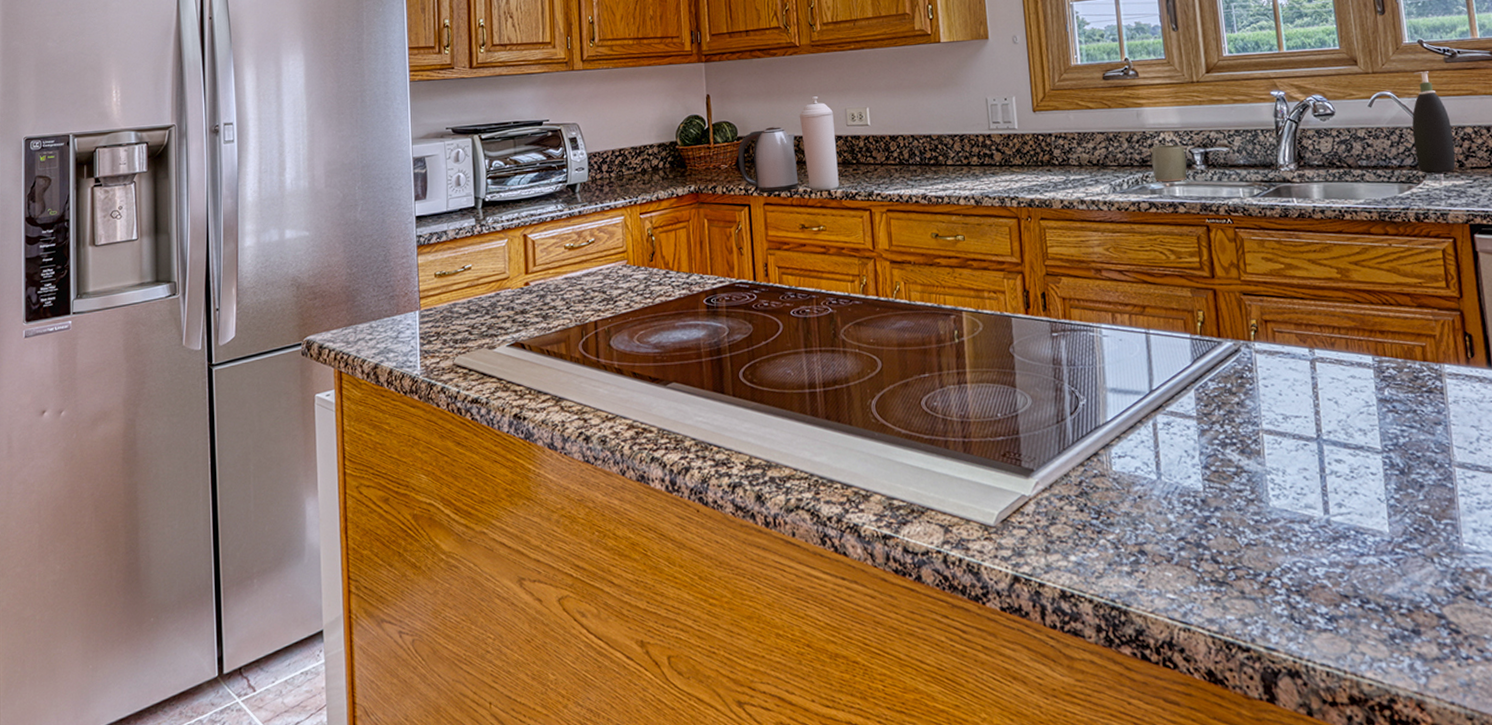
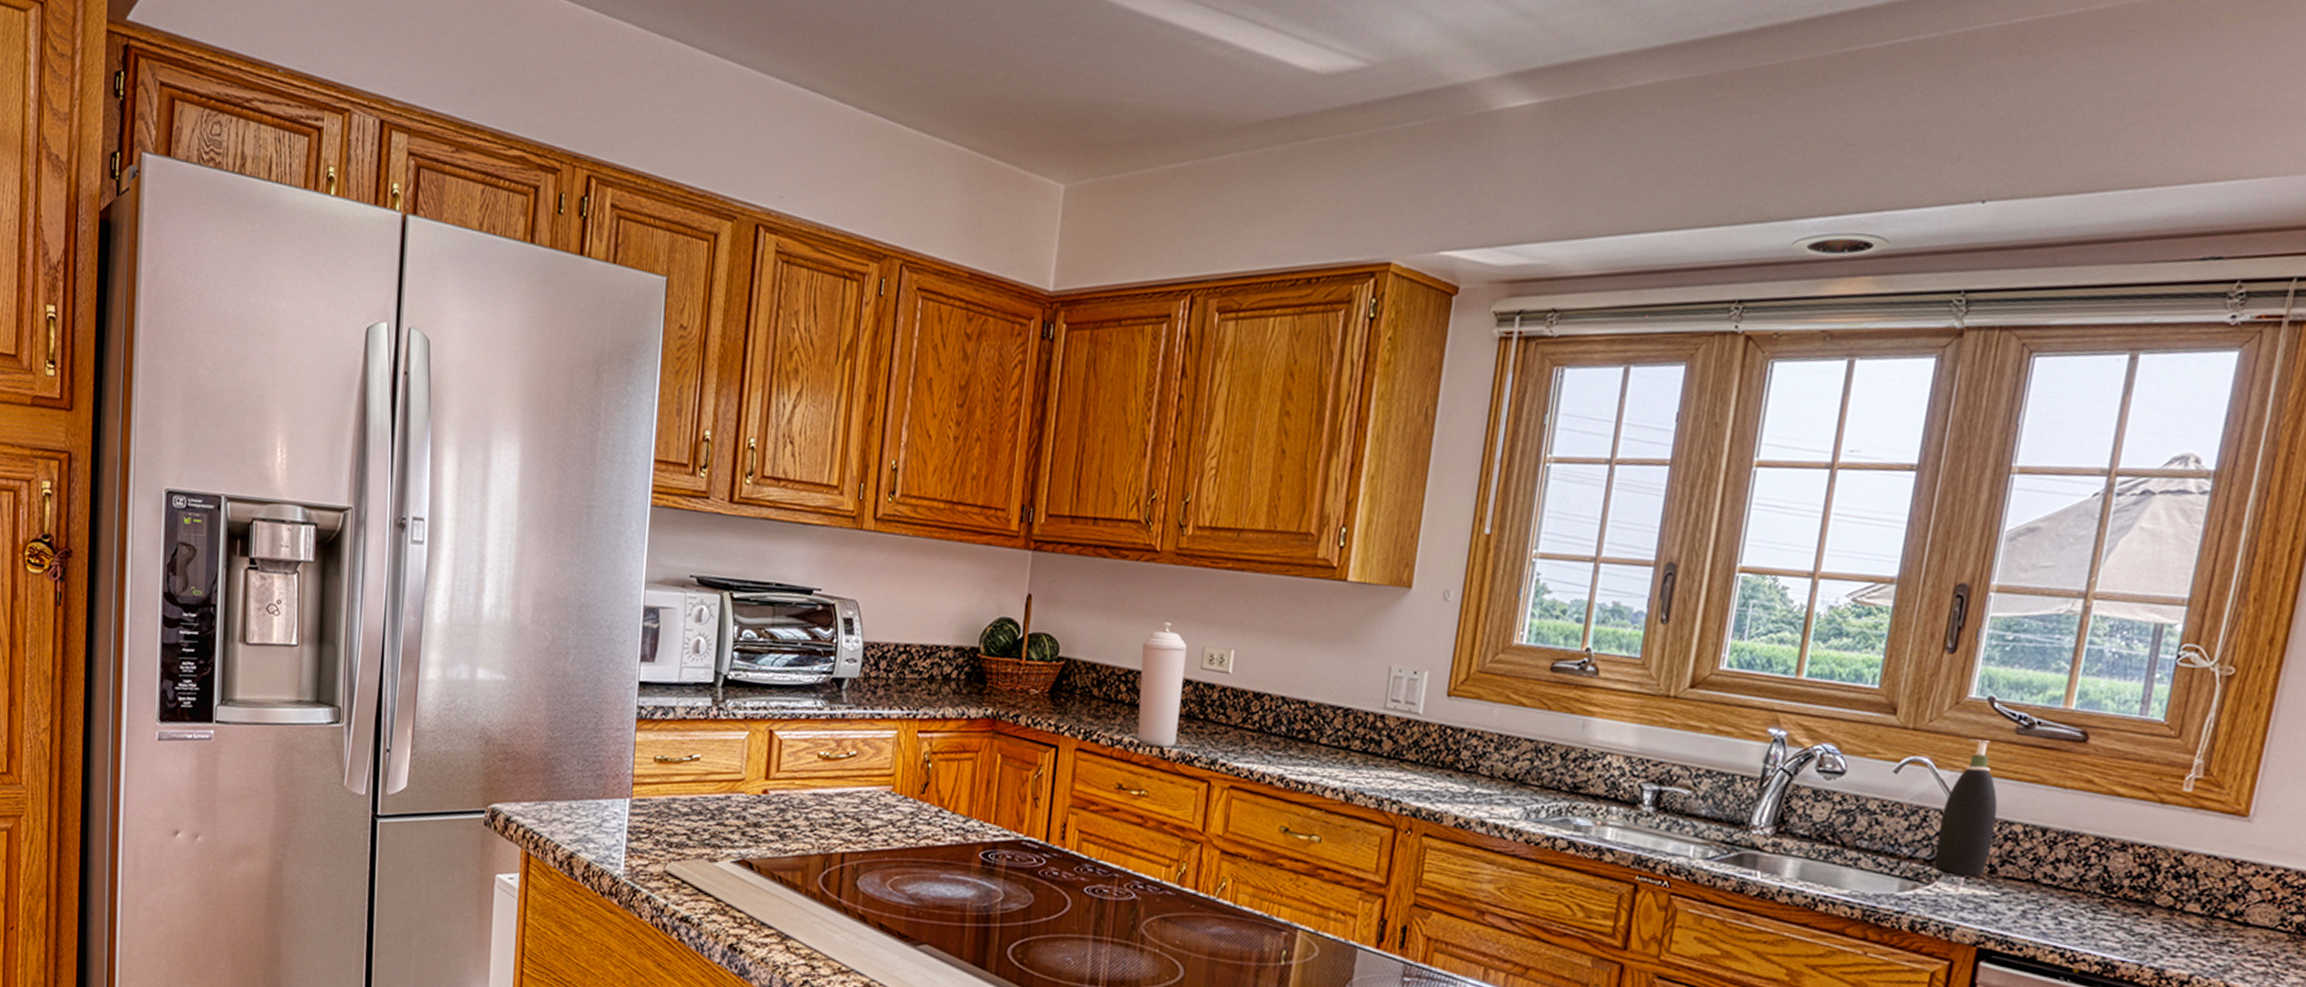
kettle: present [738,127,799,194] -> none [1053,651,1132,739]
mug: present [1151,144,1187,182] -> none [1583,770,1634,821]

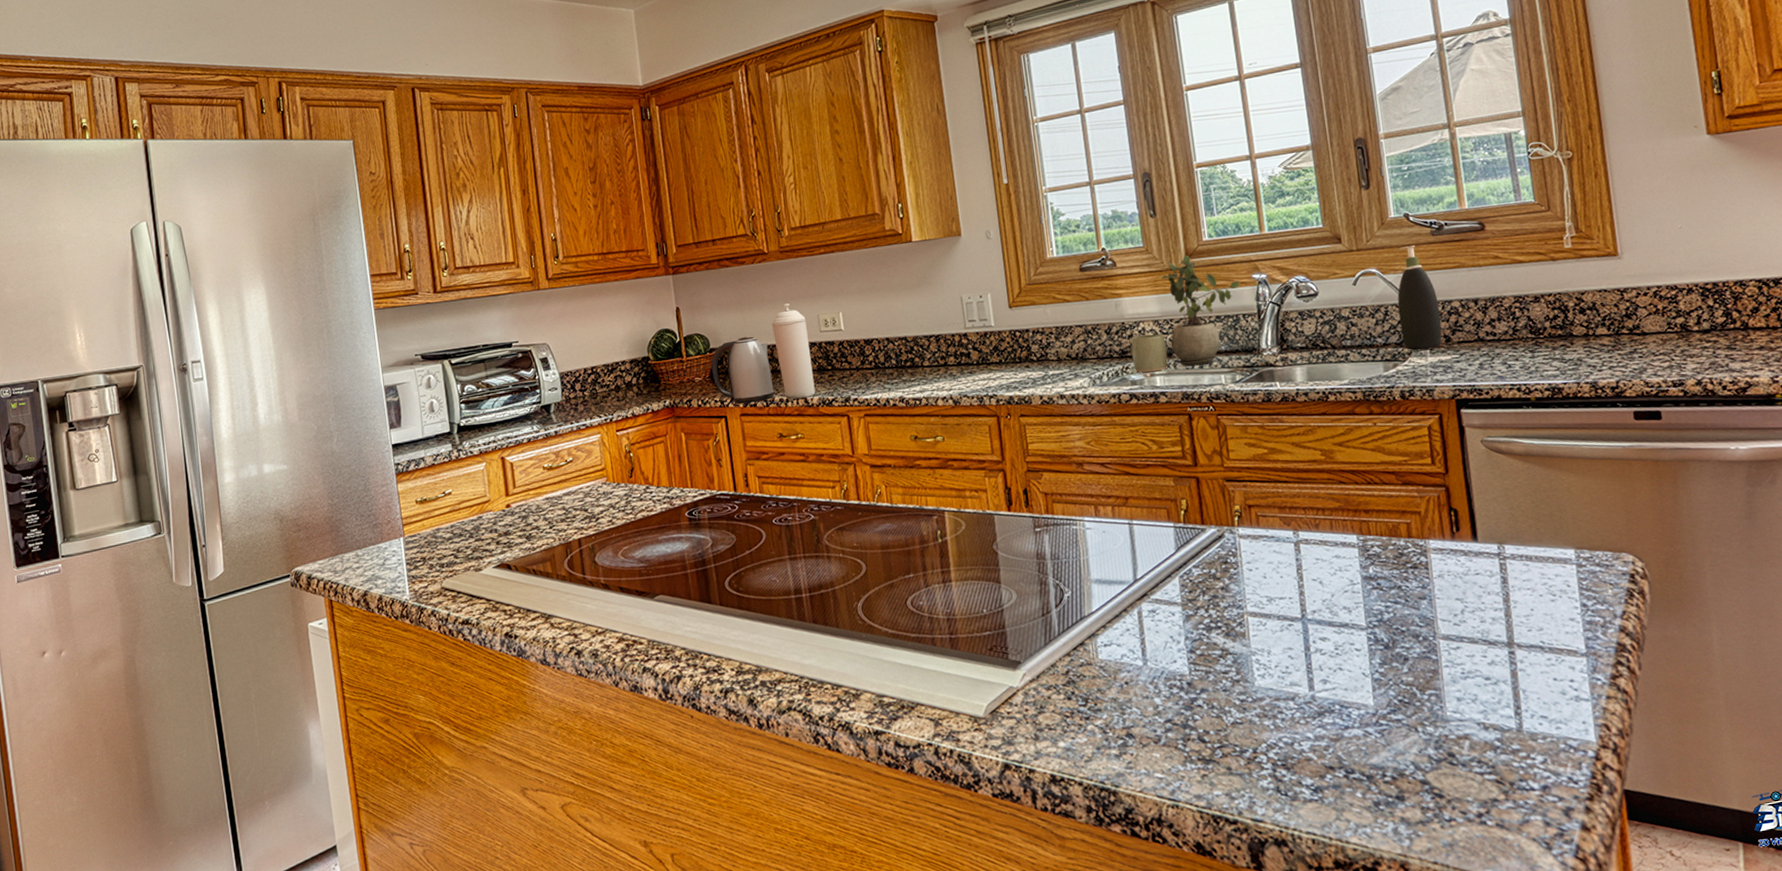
kettle: none [1053,651,1132,739] -> present [711,336,775,405]
mug: none [1583,770,1634,821] -> present [1130,333,1168,372]
potted plant: none [1638,682,1750,828] -> present [1161,255,1240,367]

